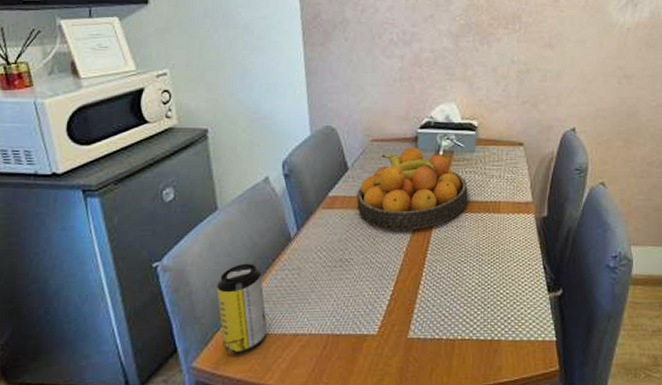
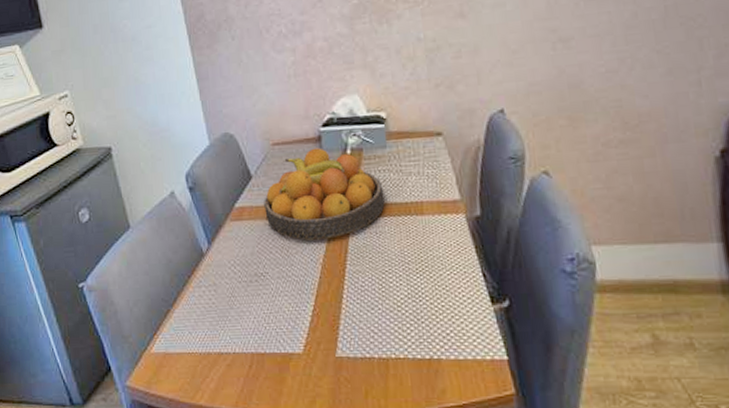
beverage can: present [216,263,268,355] -> none [139,280,193,374]

